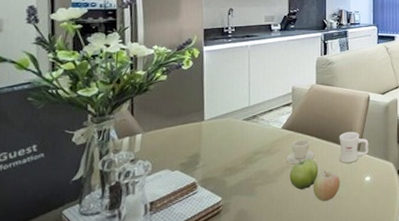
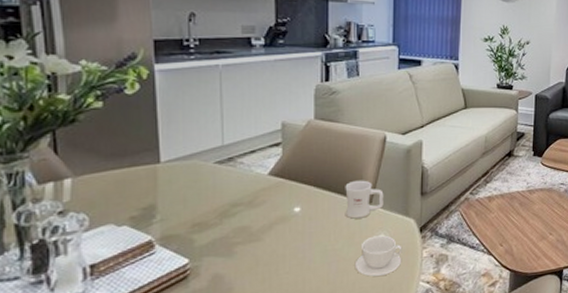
teacup: present [286,139,315,164] -> none [275,189,313,219]
fruit: present [289,158,319,190] -> none [279,212,318,250]
fruit: present [313,171,340,202] -> none [310,228,346,265]
teacup: none [347,177,384,212] -> present [354,235,402,277]

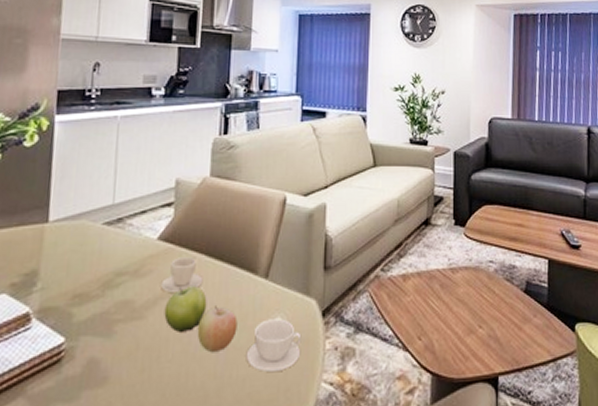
teacup: none [275,189,313,219] -> present [161,257,203,294]
fruit: none [279,212,318,250] -> present [164,286,207,332]
fruit: none [310,228,346,265] -> present [197,306,238,353]
mug: present [345,180,384,219] -> none [239,249,282,296]

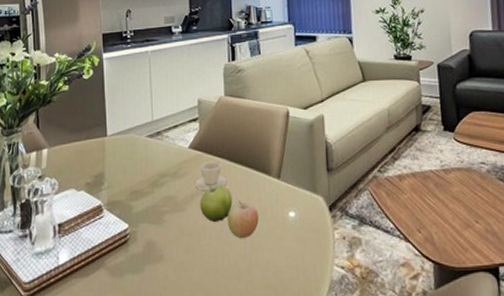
teacup: present [246,319,302,372] -> none [268,212,314,255]

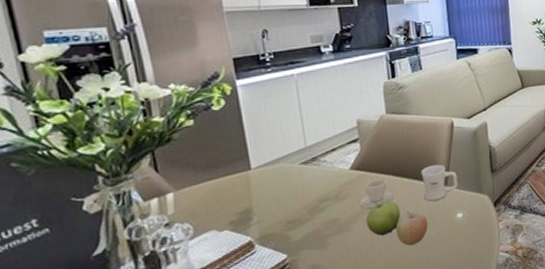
mug: none [254,154,292,193] -> present [421,164,458,201]

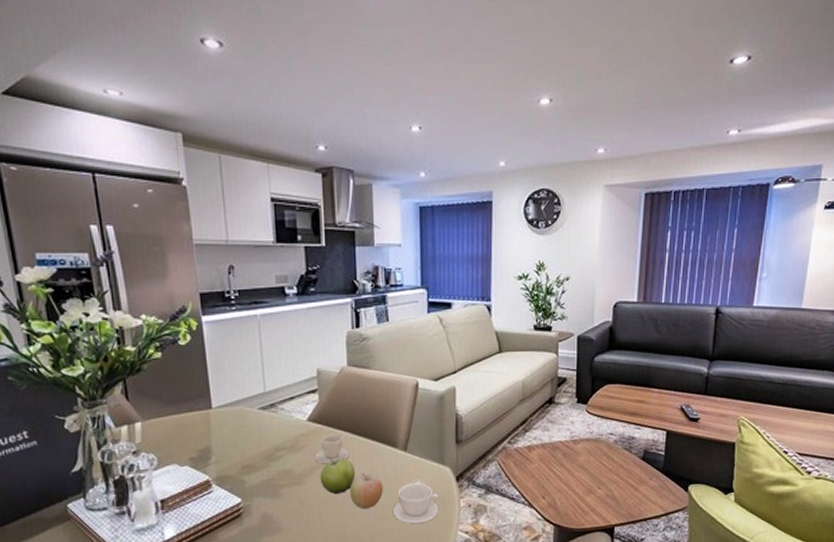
mug: present [421,164,458,201] -> none [380,427,419,466]
teacup: none [438,212,481,253] -> present [392,483,439,524]

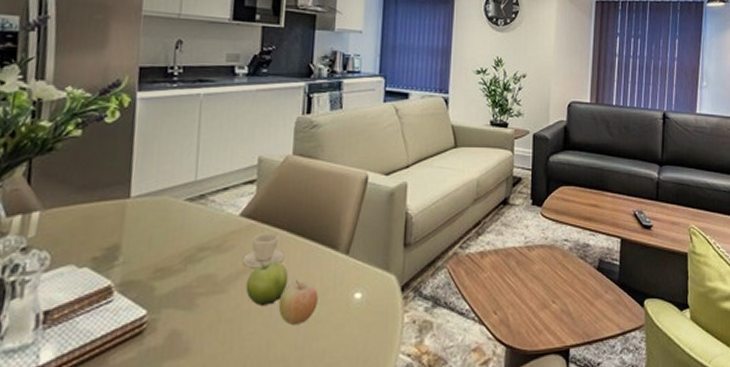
teacup: present [392,483,439,524] -> none [326,293,381,344]

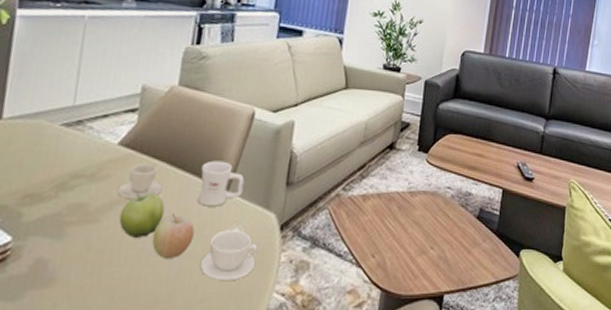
mug: none [320,226,363,272] -> present [198,160,244,207]
teacup: none [326,293,381,344] -> present [200,230,258,280]

